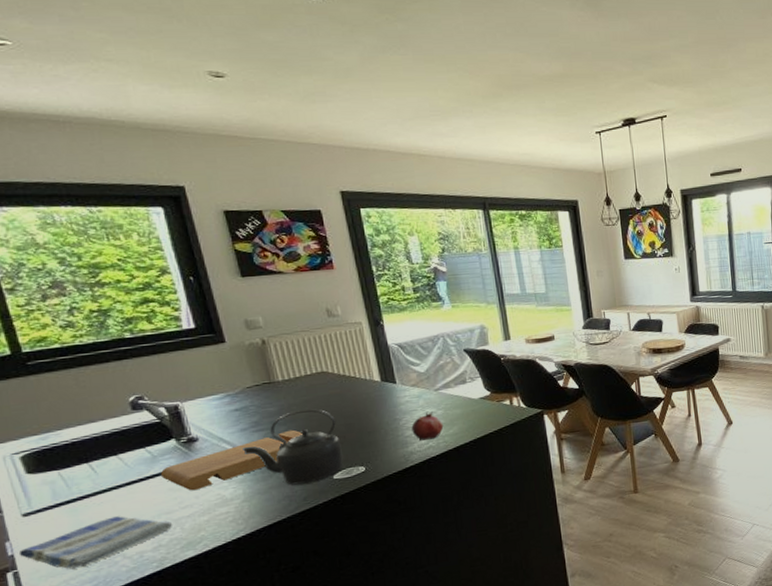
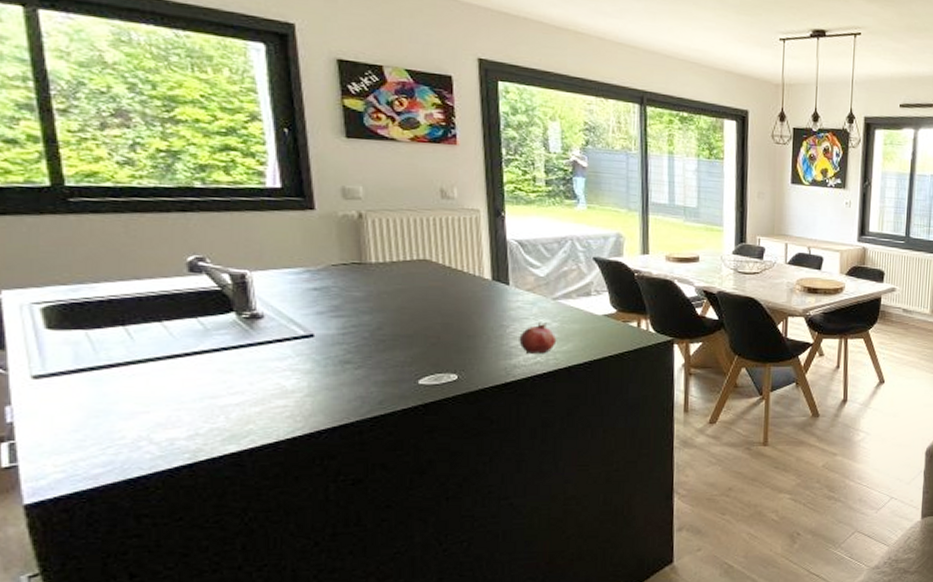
dish towel: present [18,516,173,570] -> none [19,393,217,449]
cutting board: present [160,429,303,491] -> none [210,320,390,376]
kettle: present [243,409,344,485] -> none [316,300,434,385]

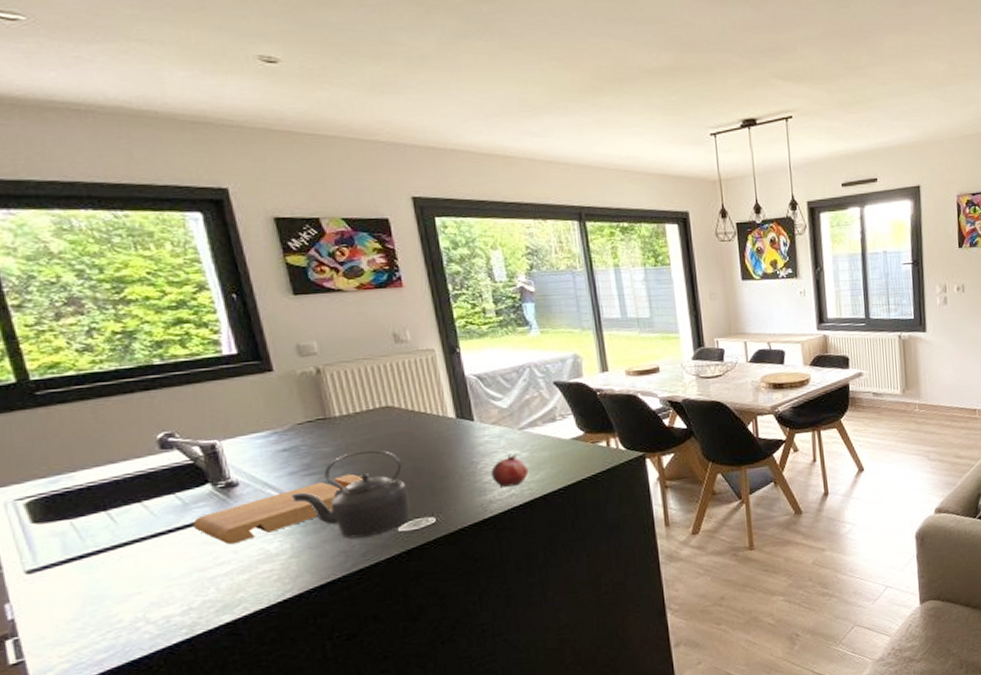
cutting board: none [210,320,390,376] -> present [192,473,363,545]
kettle: none [316,300,434,385] -> present [291,450,410,539]

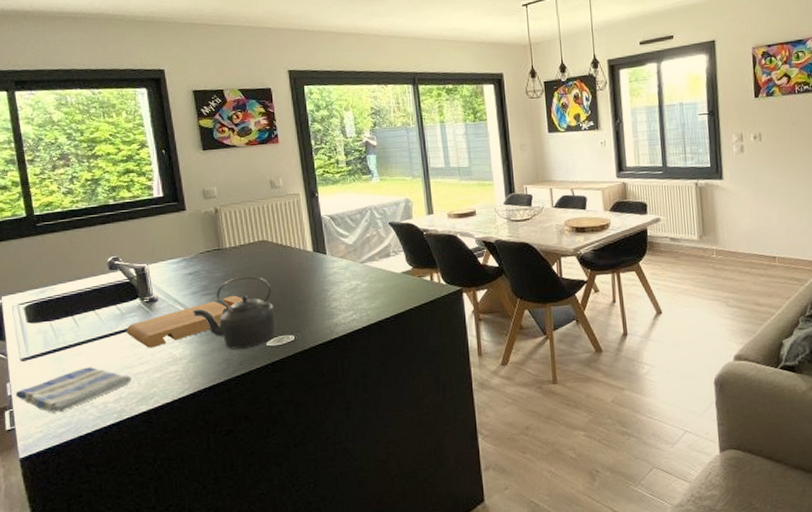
dish towel: none [20,574,207,637] -> present [15,367,132,413]
fruit: present [491,453,529,489] -> none [338,283,367,314]

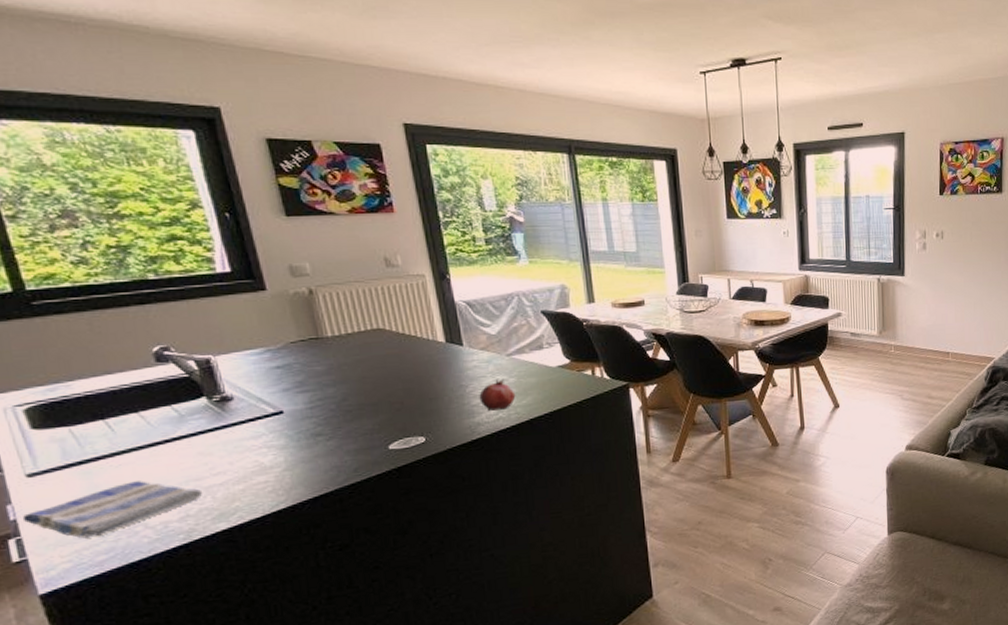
cutting board: present [126,295,243,348] -> none [188,392,354,456]
kettle: present [193,276,276,349] -> none [285,370,401,454]
fruit: none [338,283,367,314] -> present [479,378,516,412]

